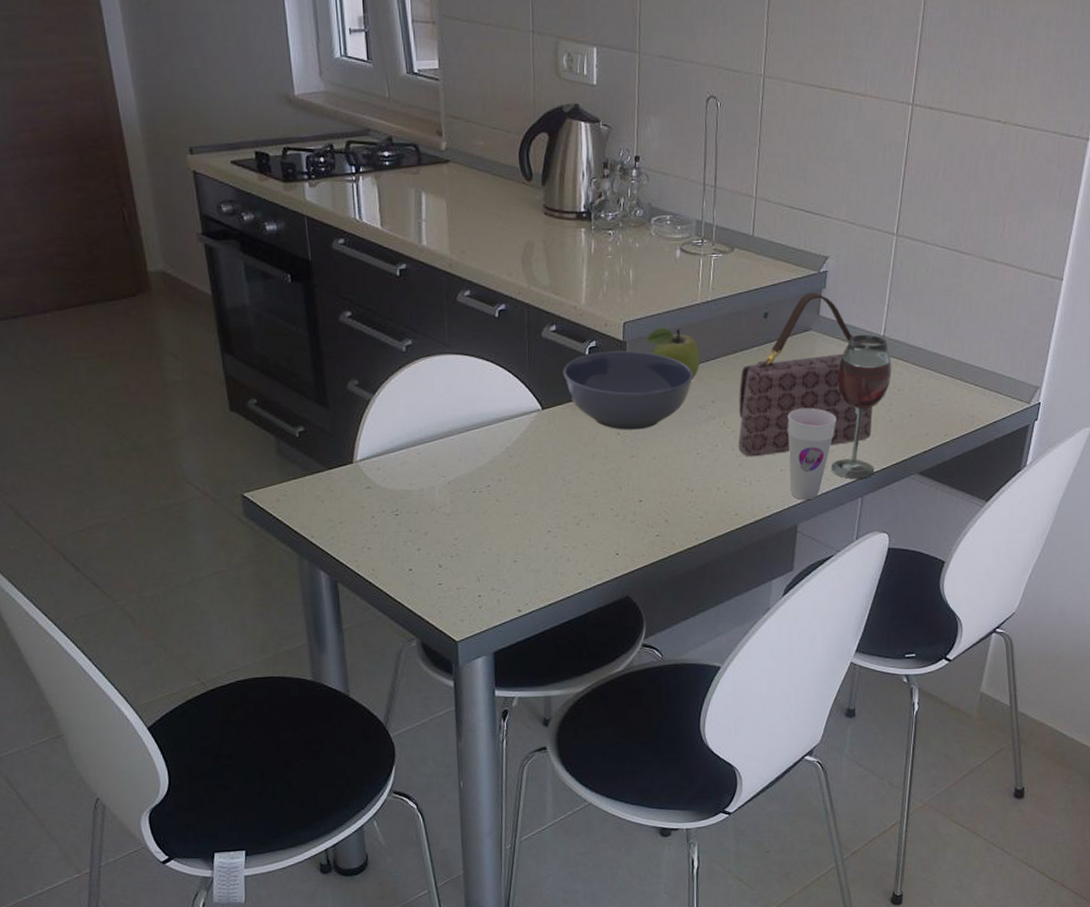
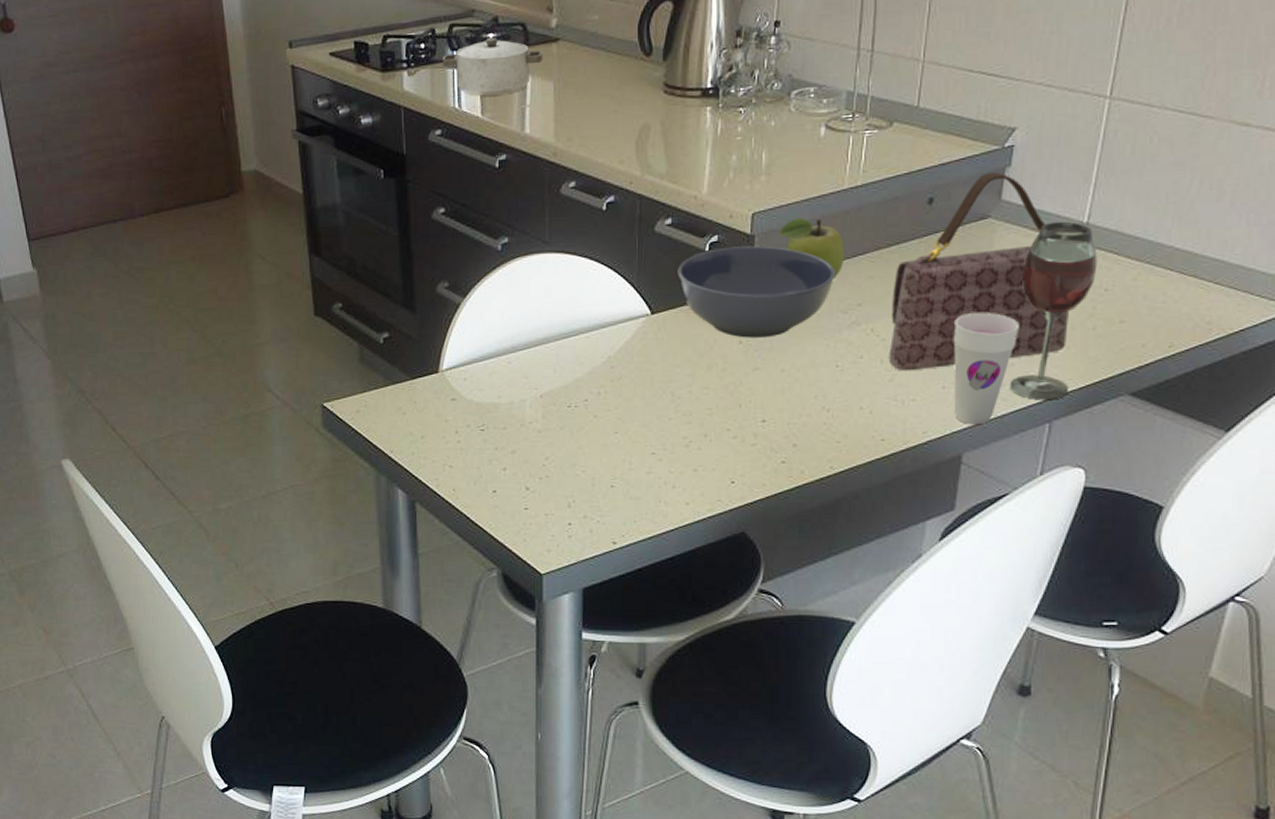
cooking pot: none [341,156,436,210] -> present [442,38,543,96]

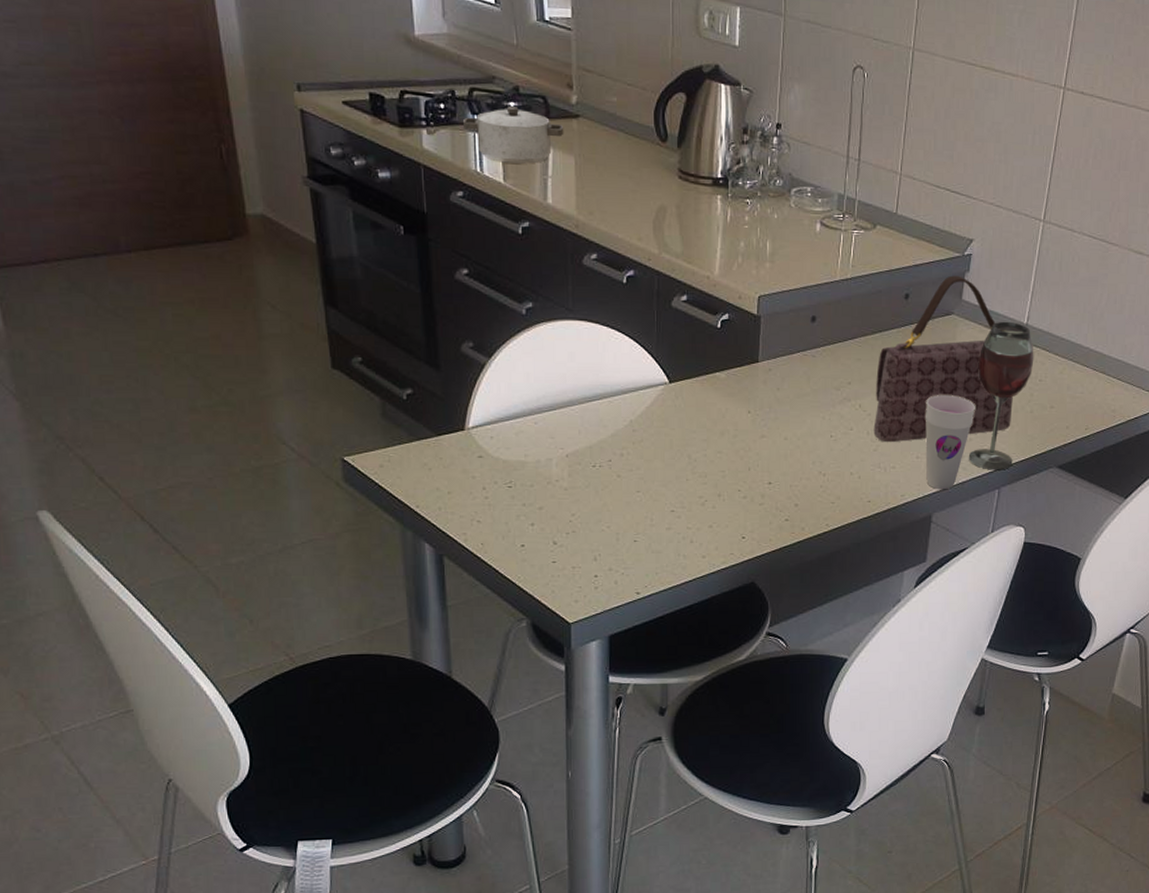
bowl: present [677,246,835,338] -> none [693,325,829,409]
fruit: present [779,218,845,279] -> none [782,303,837,359]

